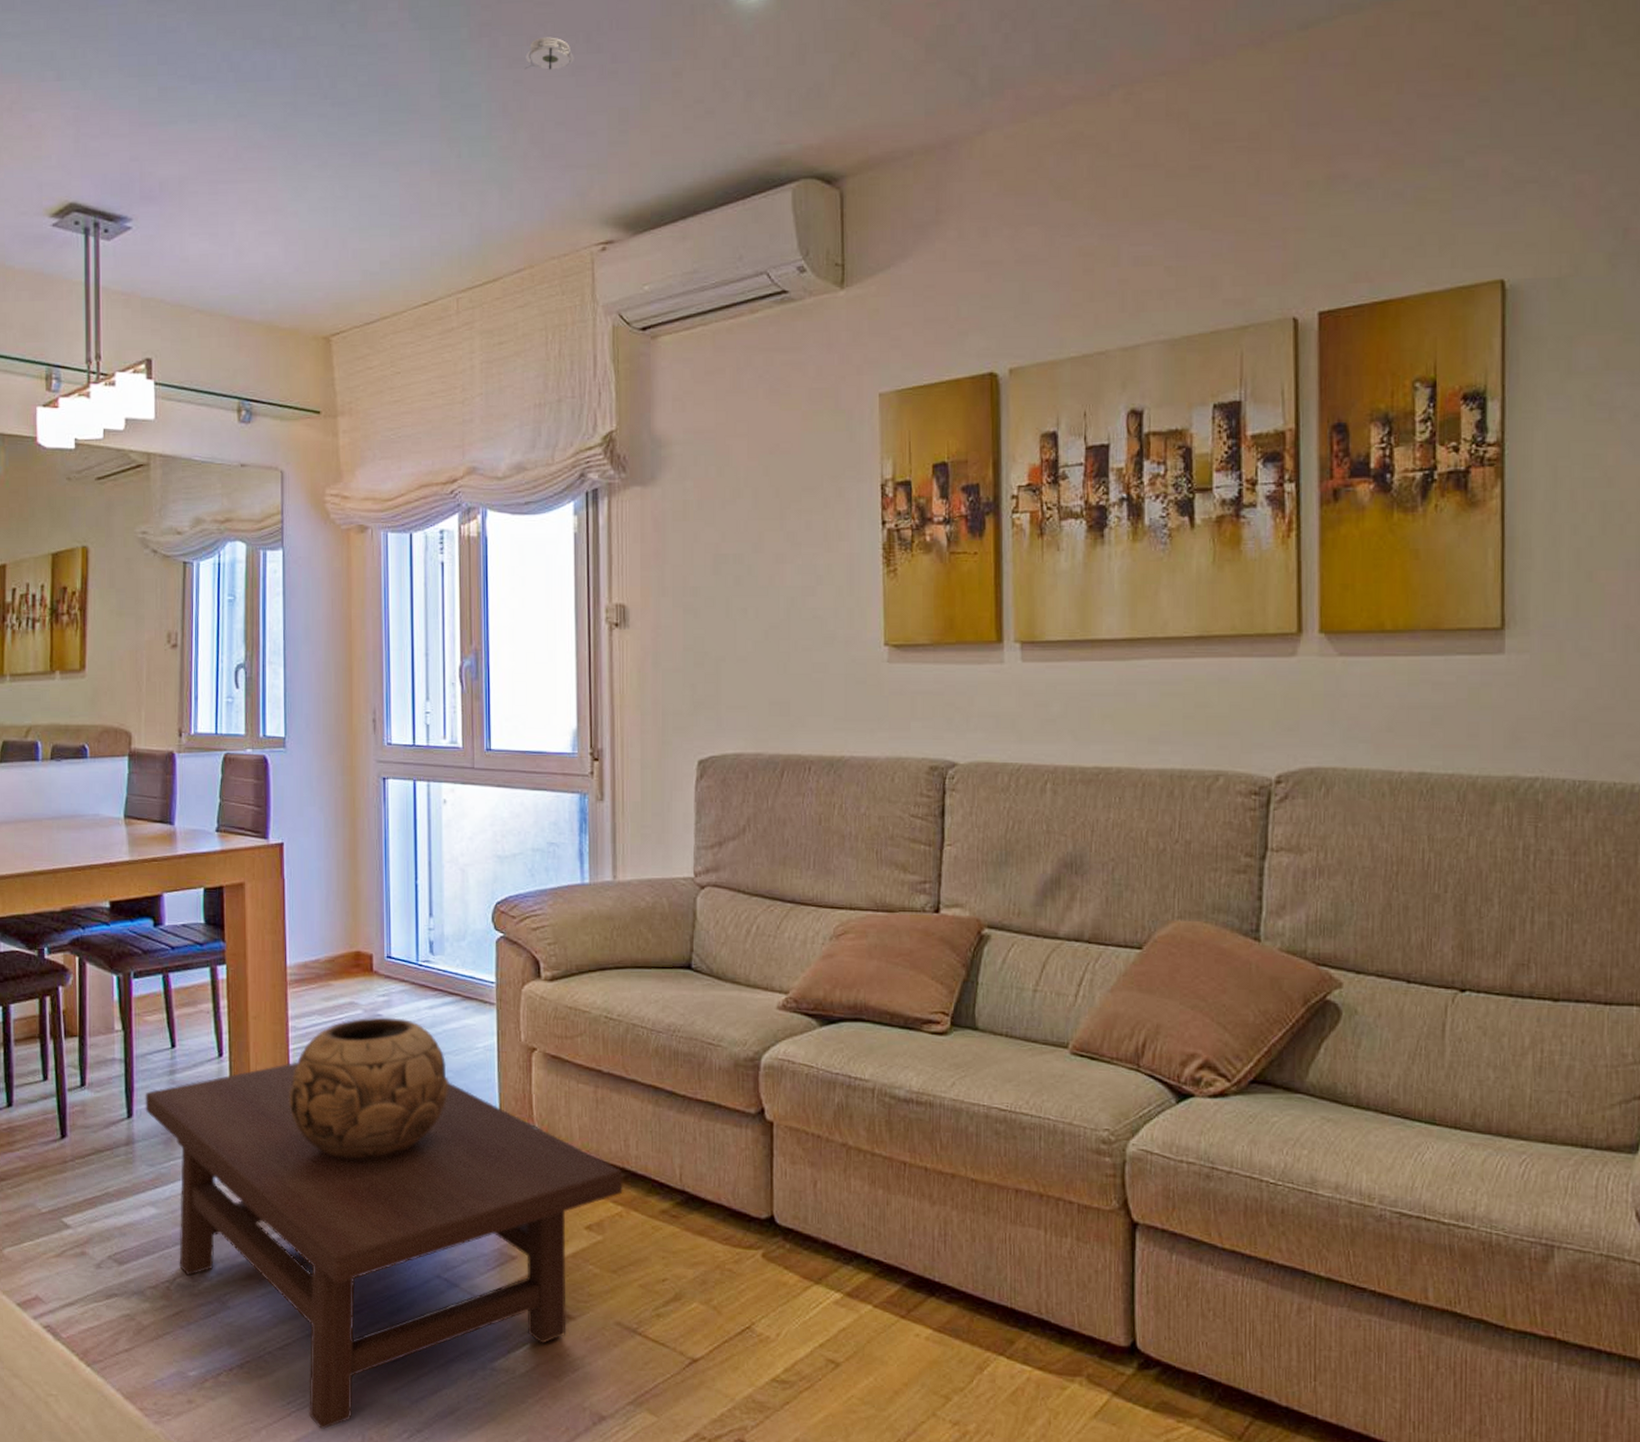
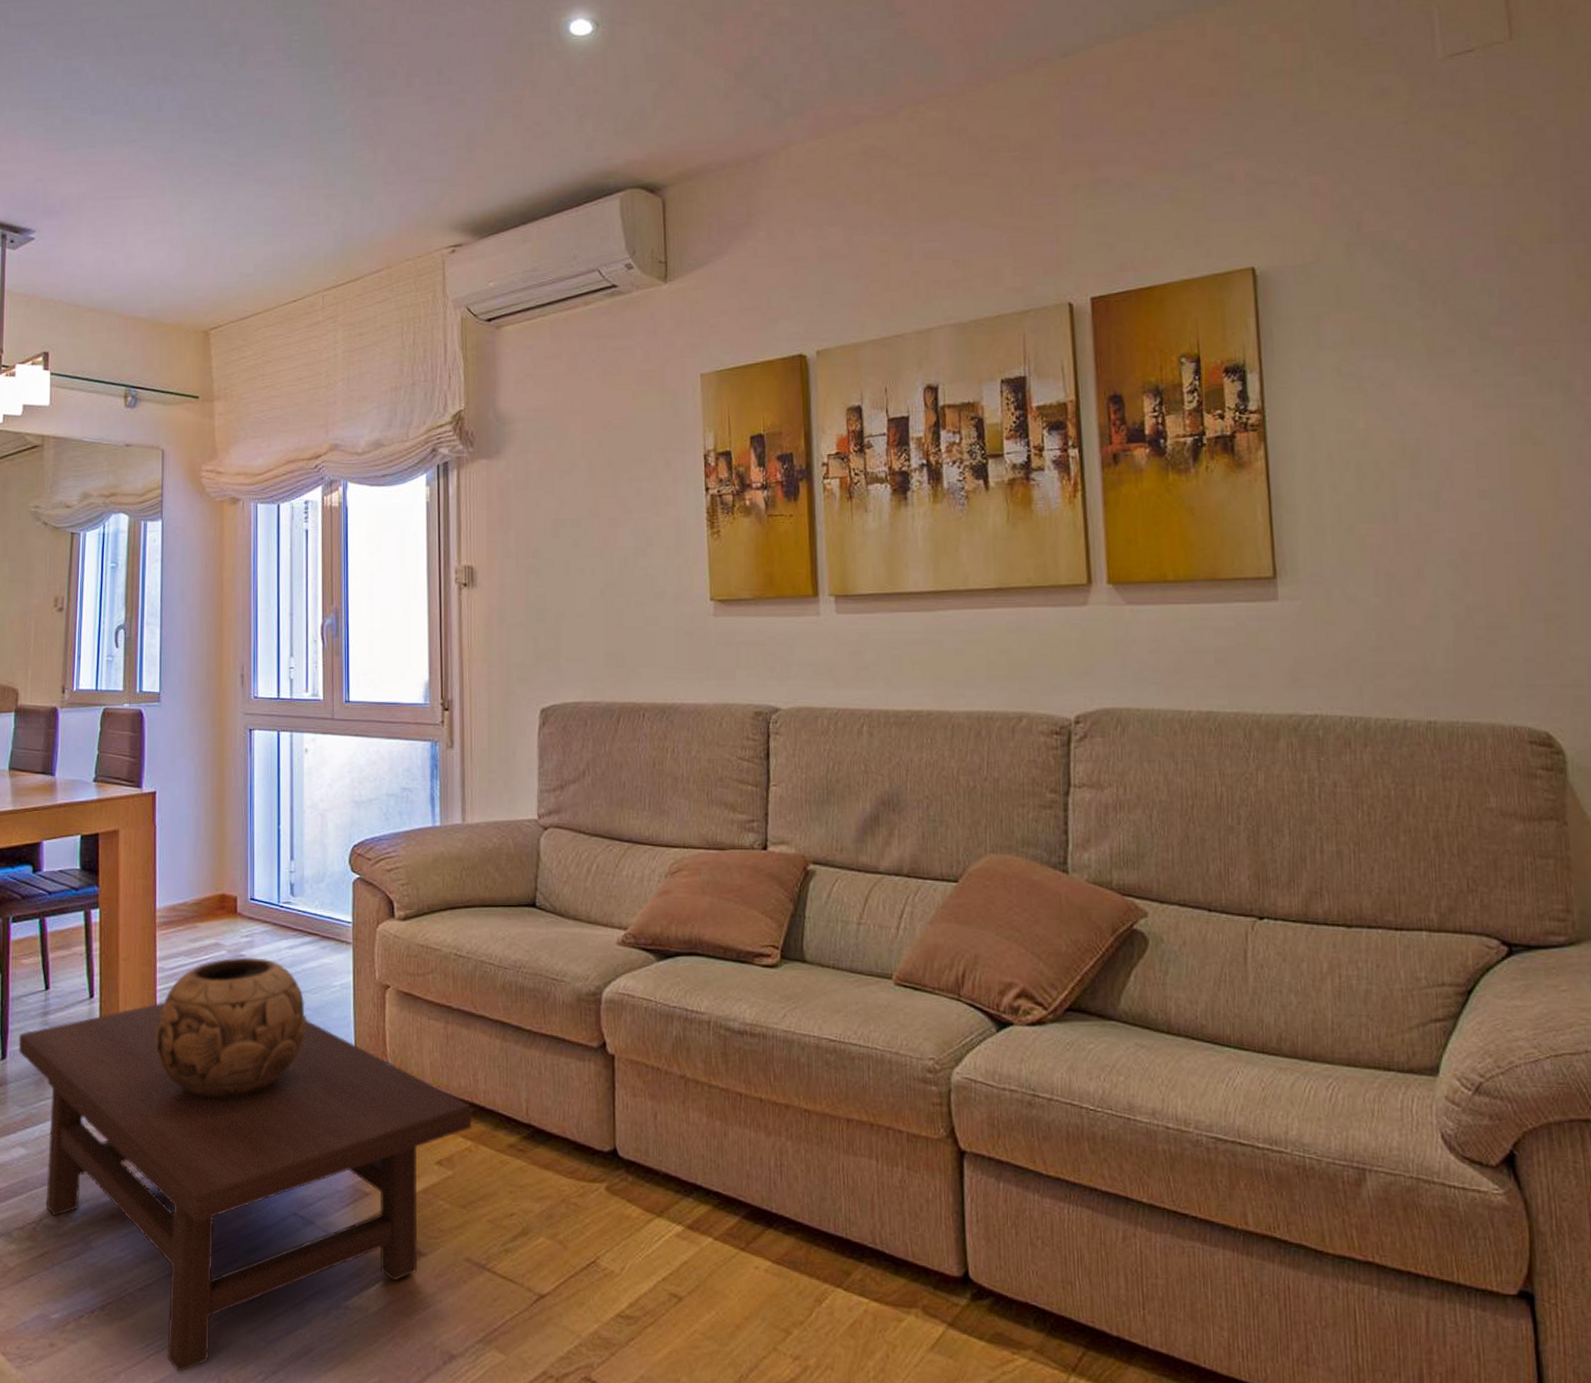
smoke detector: present [524,37,574,70] -> none [384,71,427,99]

